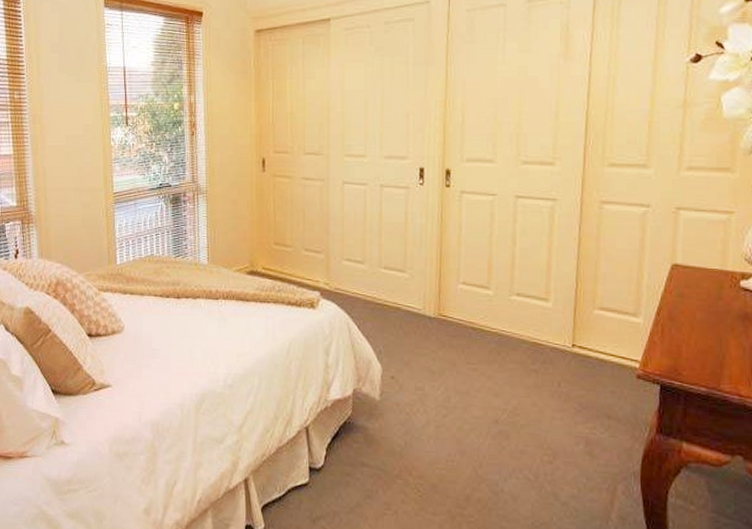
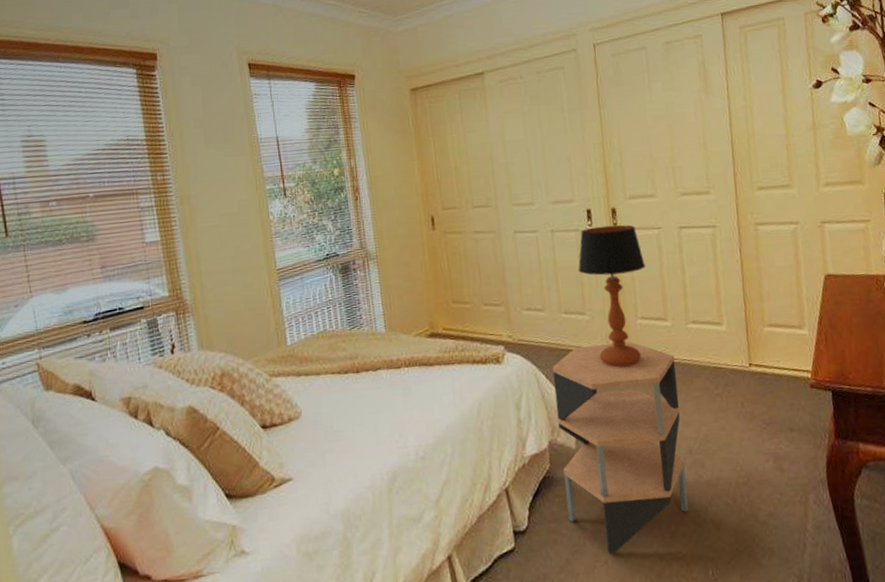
side table: none [363,303,493,506] -> present [552,342,689,554]
table lamp: none [403,186,474,329] -> present [578,224,645,367]

